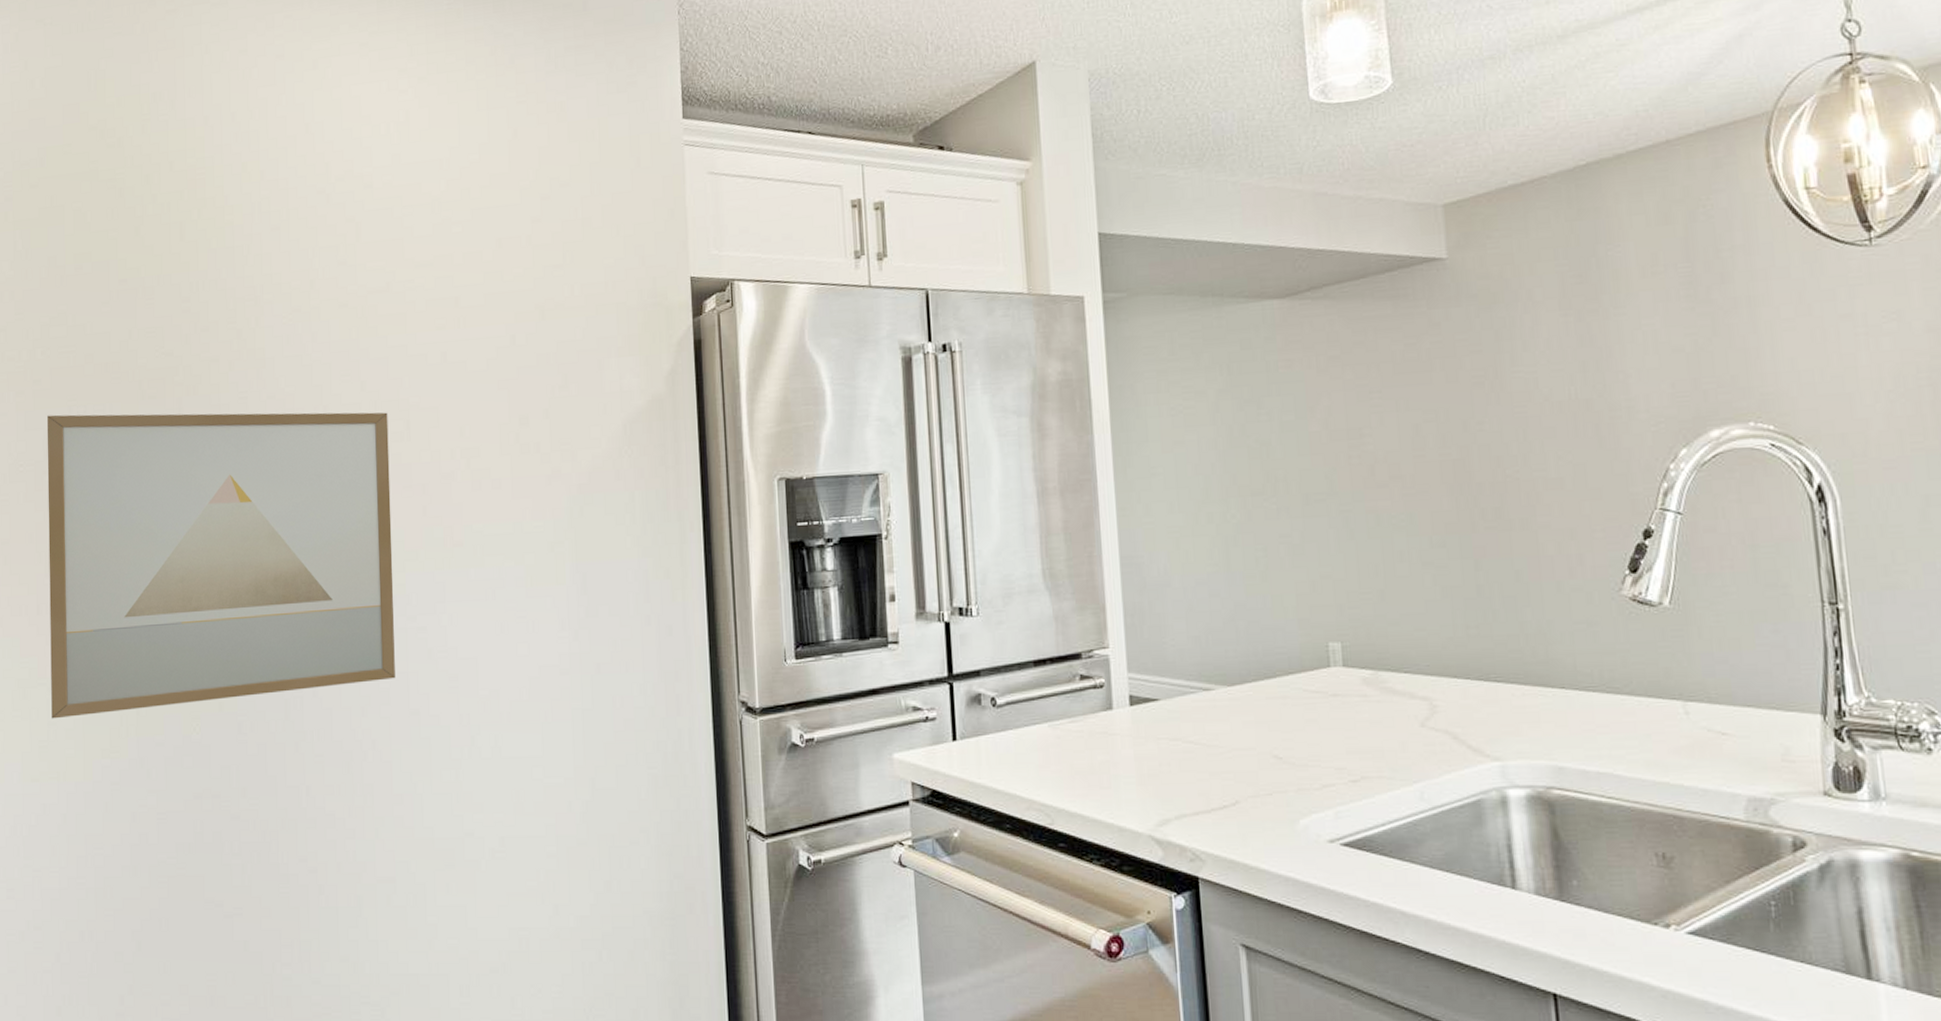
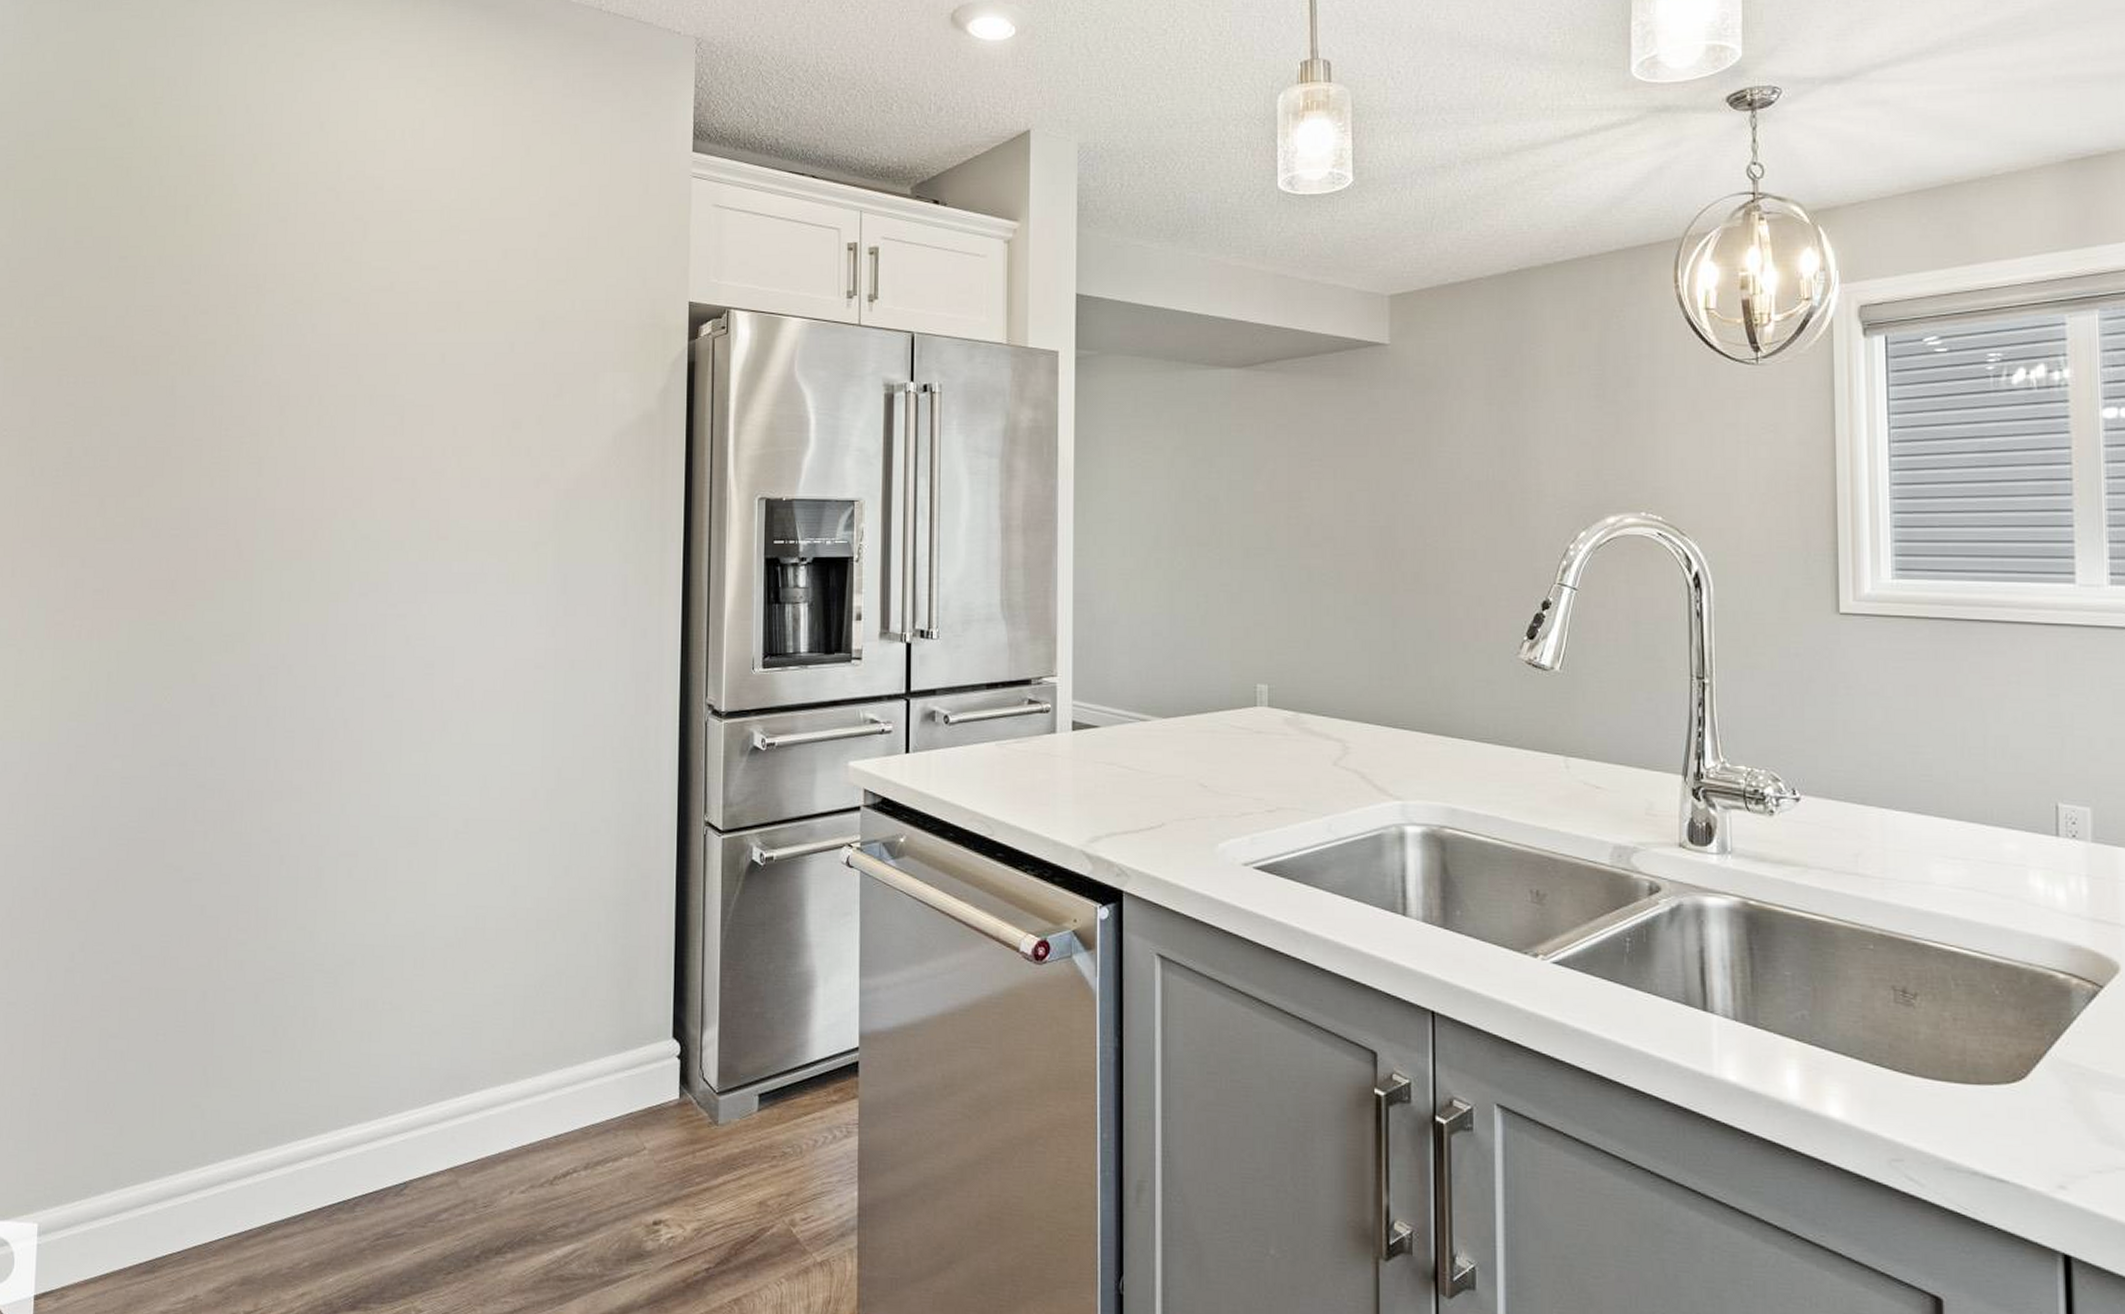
wall art: present [47,412,395,719] -> none [19,383,383,680]

